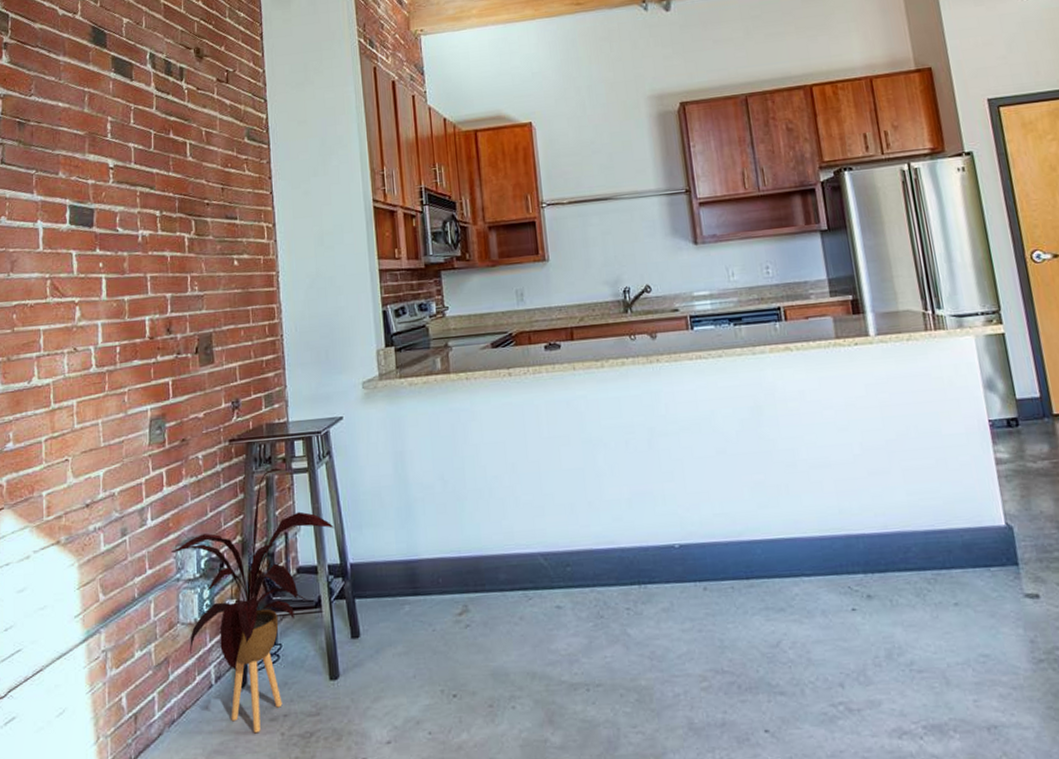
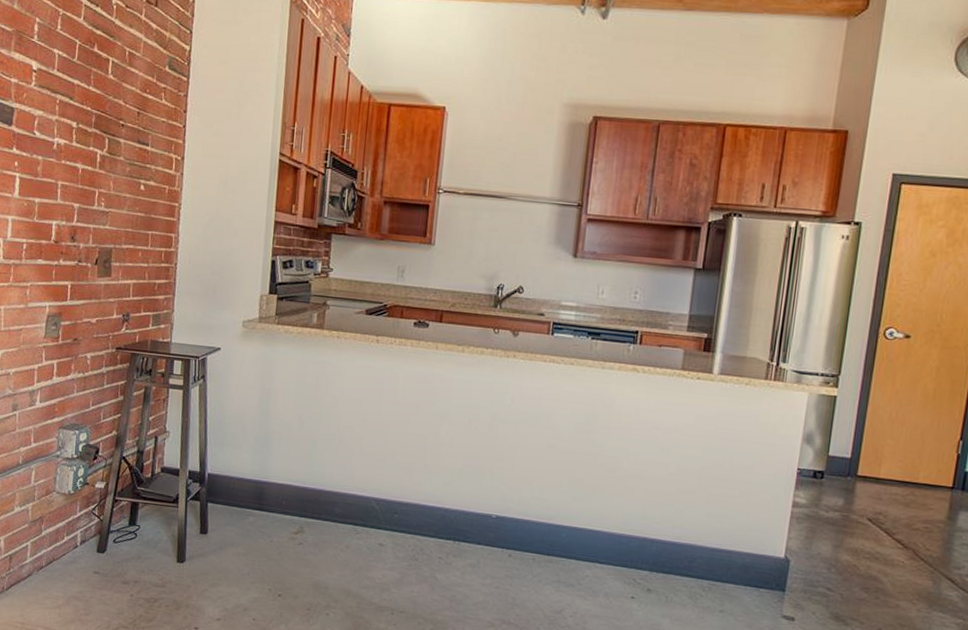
house plant: present [170,468,335,734] -> none [53,380,199,591]

